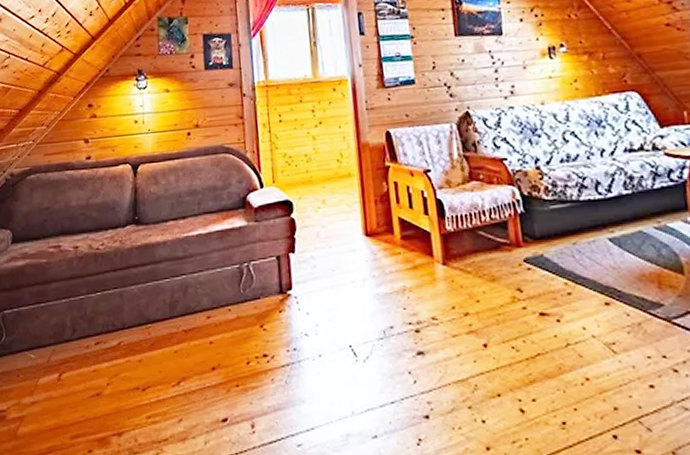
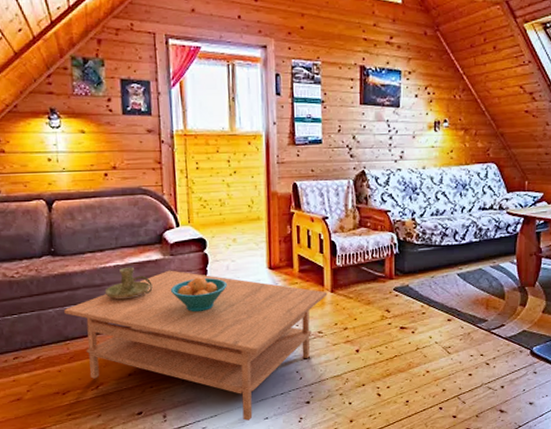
coffee table: none [146,239,439,438] -> present [64,270,328,421]
candle holder: none [187,235,237,275] -> present [104,266,153,300]
fruit bowl: none [255,246,318,291] -> present [170,276,227,313]

